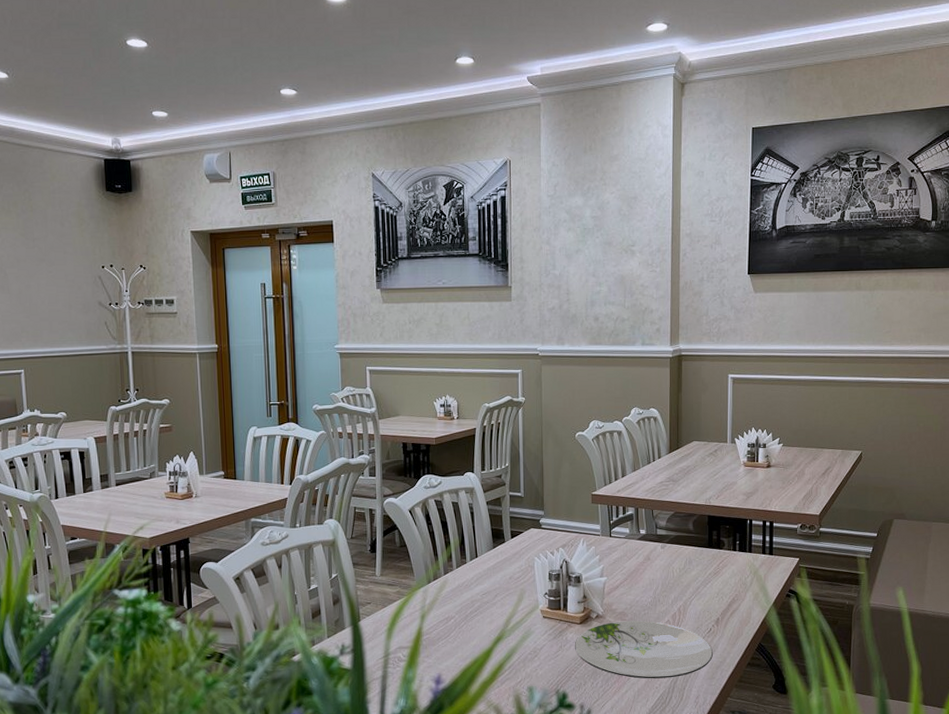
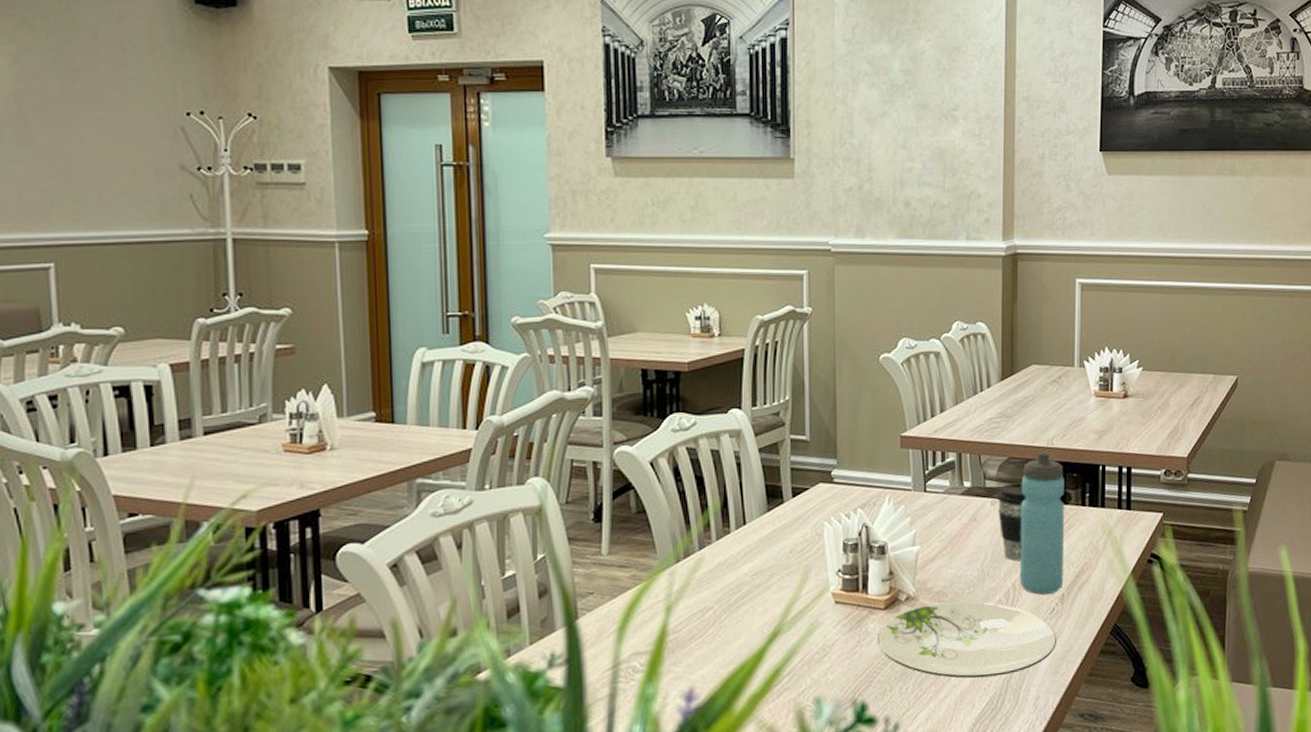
coffee cup: none [665,532,689,592] -> present [996,483,1027,562]
water bottle: none [684,508,719,618] -> present [1020,452,1065,595]

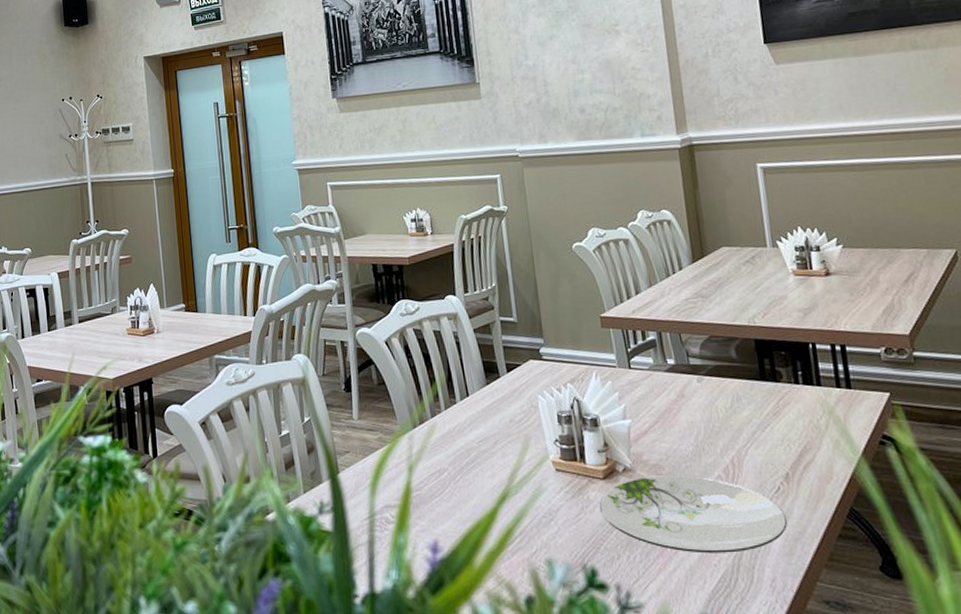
coffee cup: present [996,483,1027,562] -> none [702,360,737,438]
water bottle: present [1020,452,1065,595] -> none [726,330,787,473]

